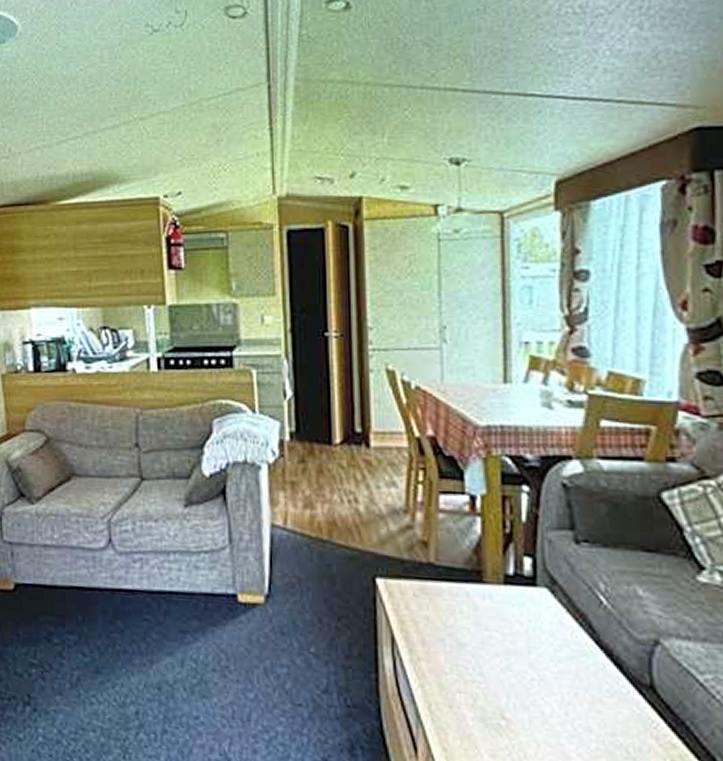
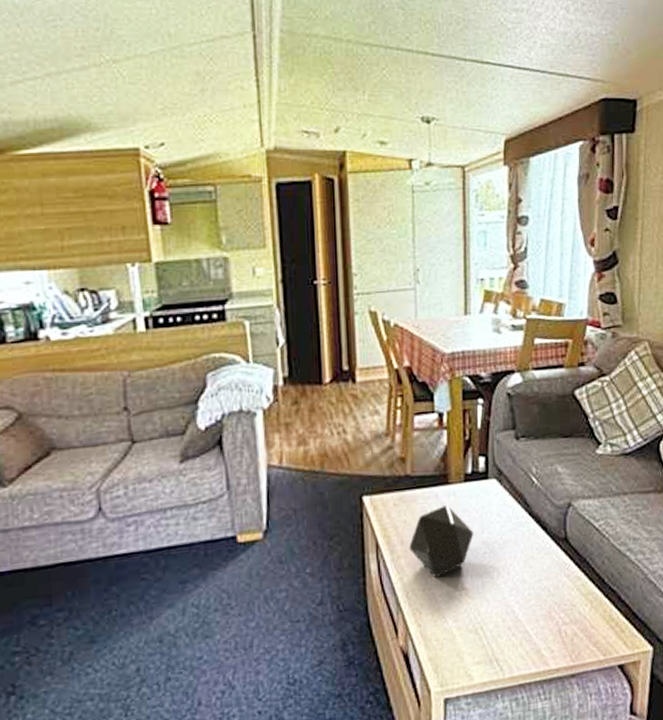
decorative tray: none [432,608,517,696] -> present [409,505,474,578]

